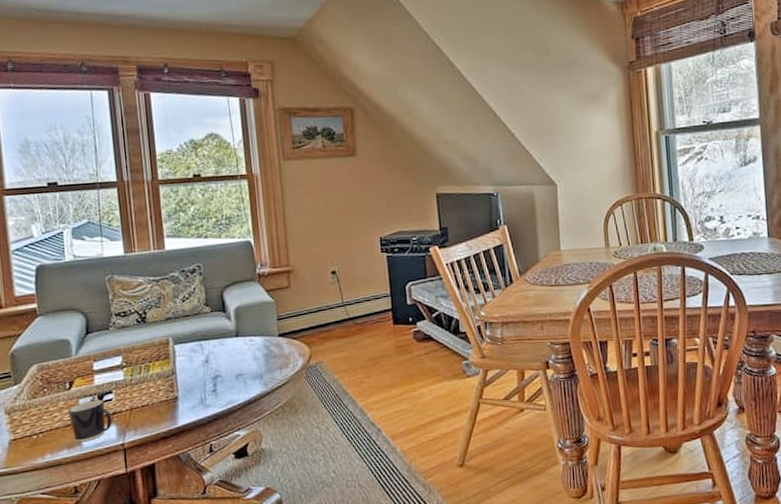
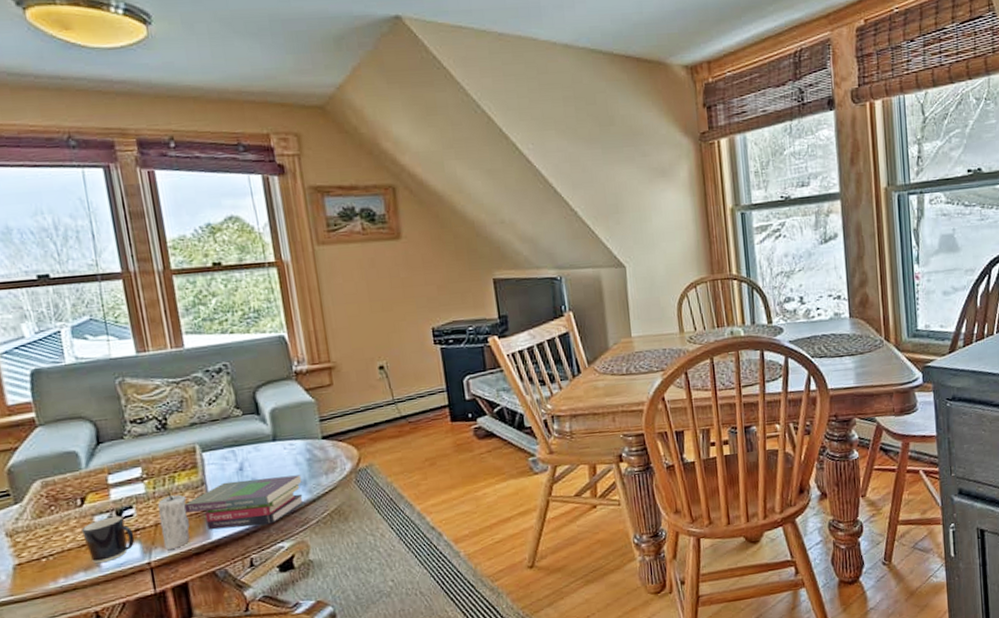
candle: none [133,378,160,434] -> present [158,490,190,551]
books: none [156,369,259,416] -> present [184,475,304,530]

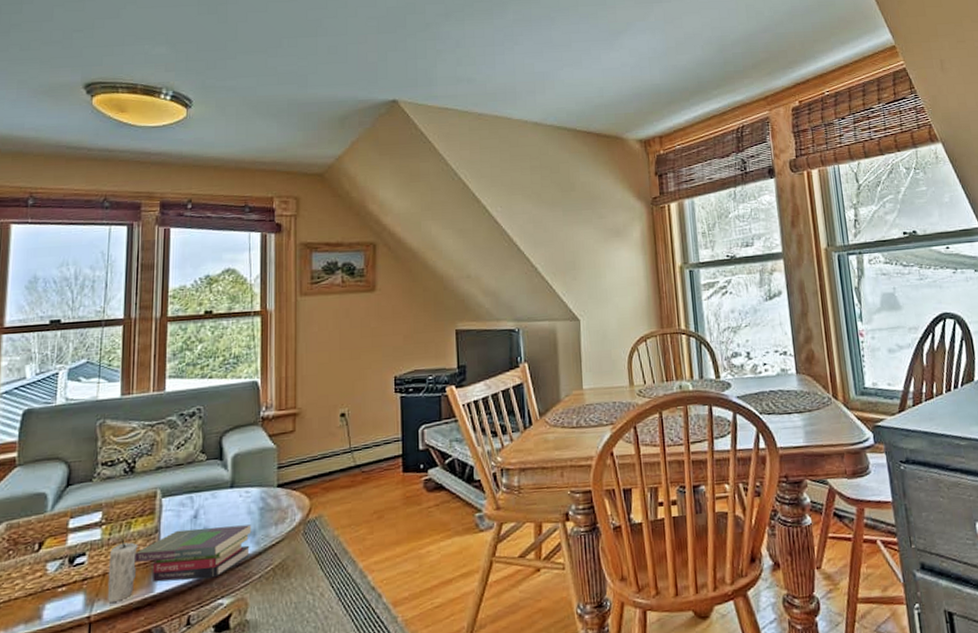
mug: present [81,515,135,564] -> none [32,563,81,616]

